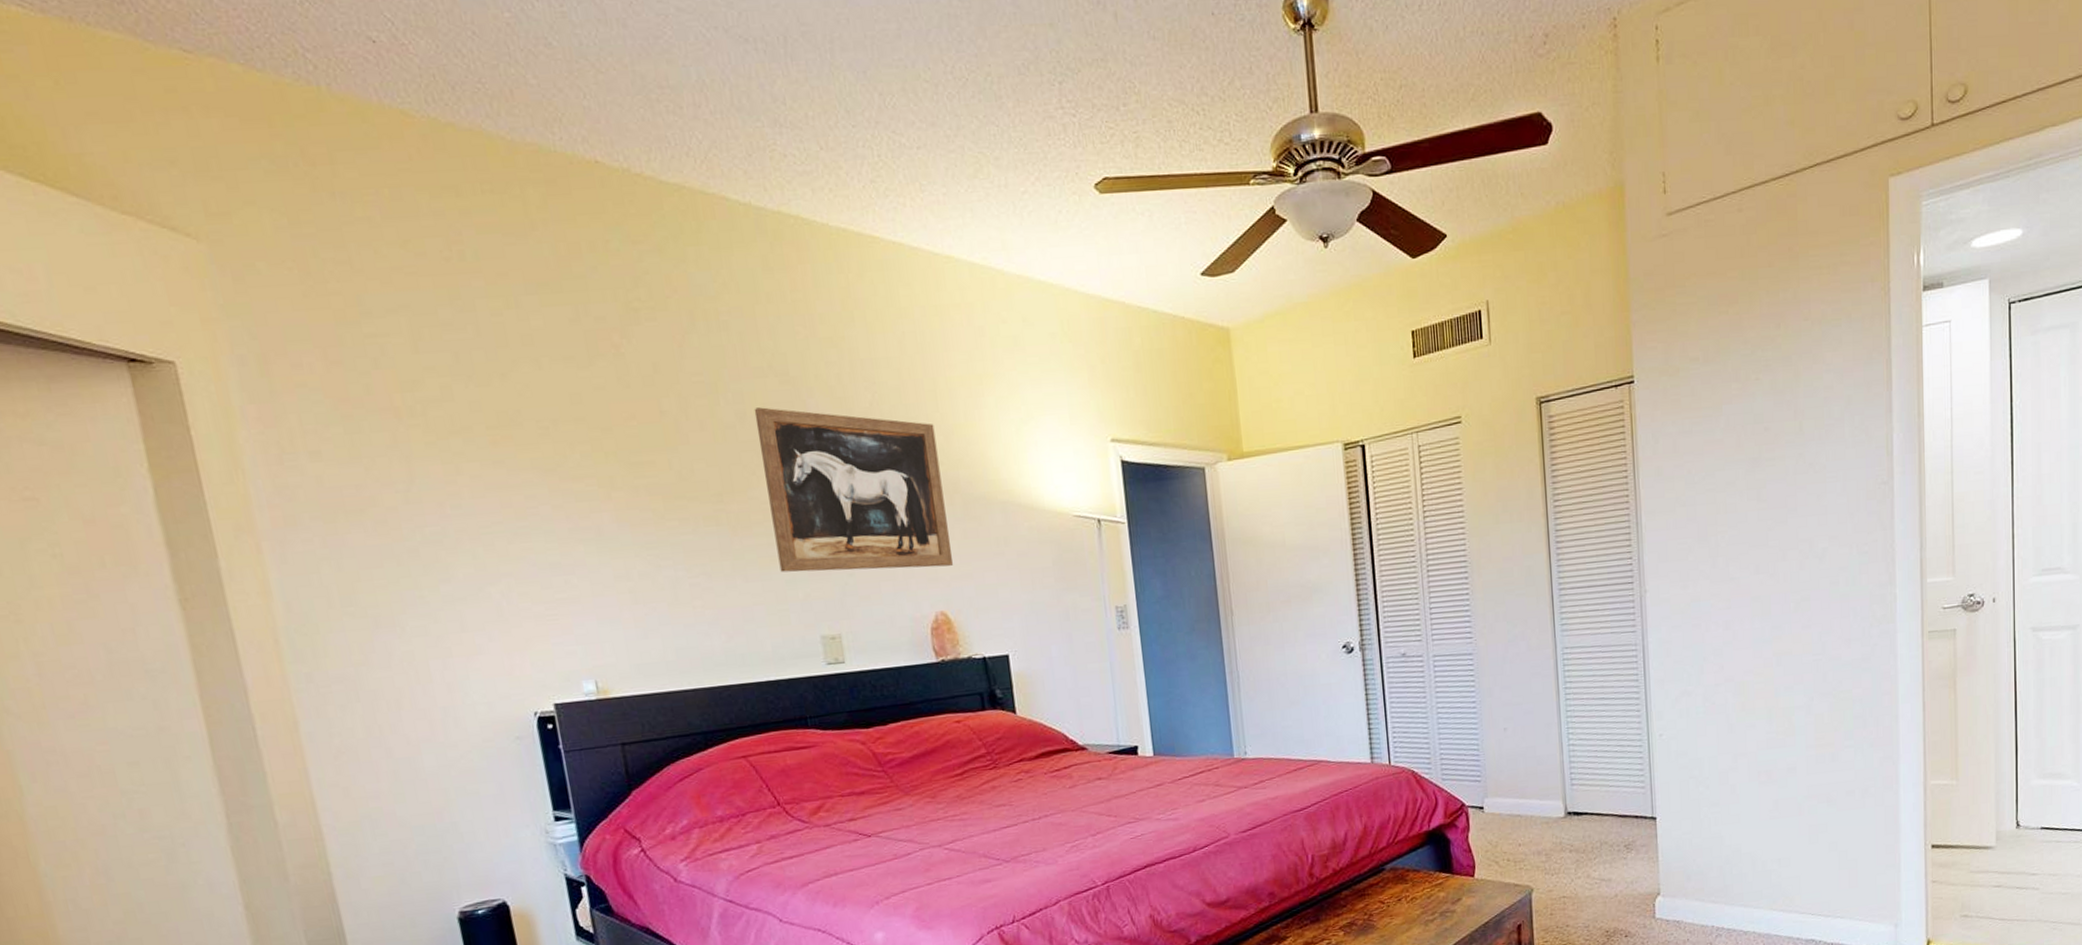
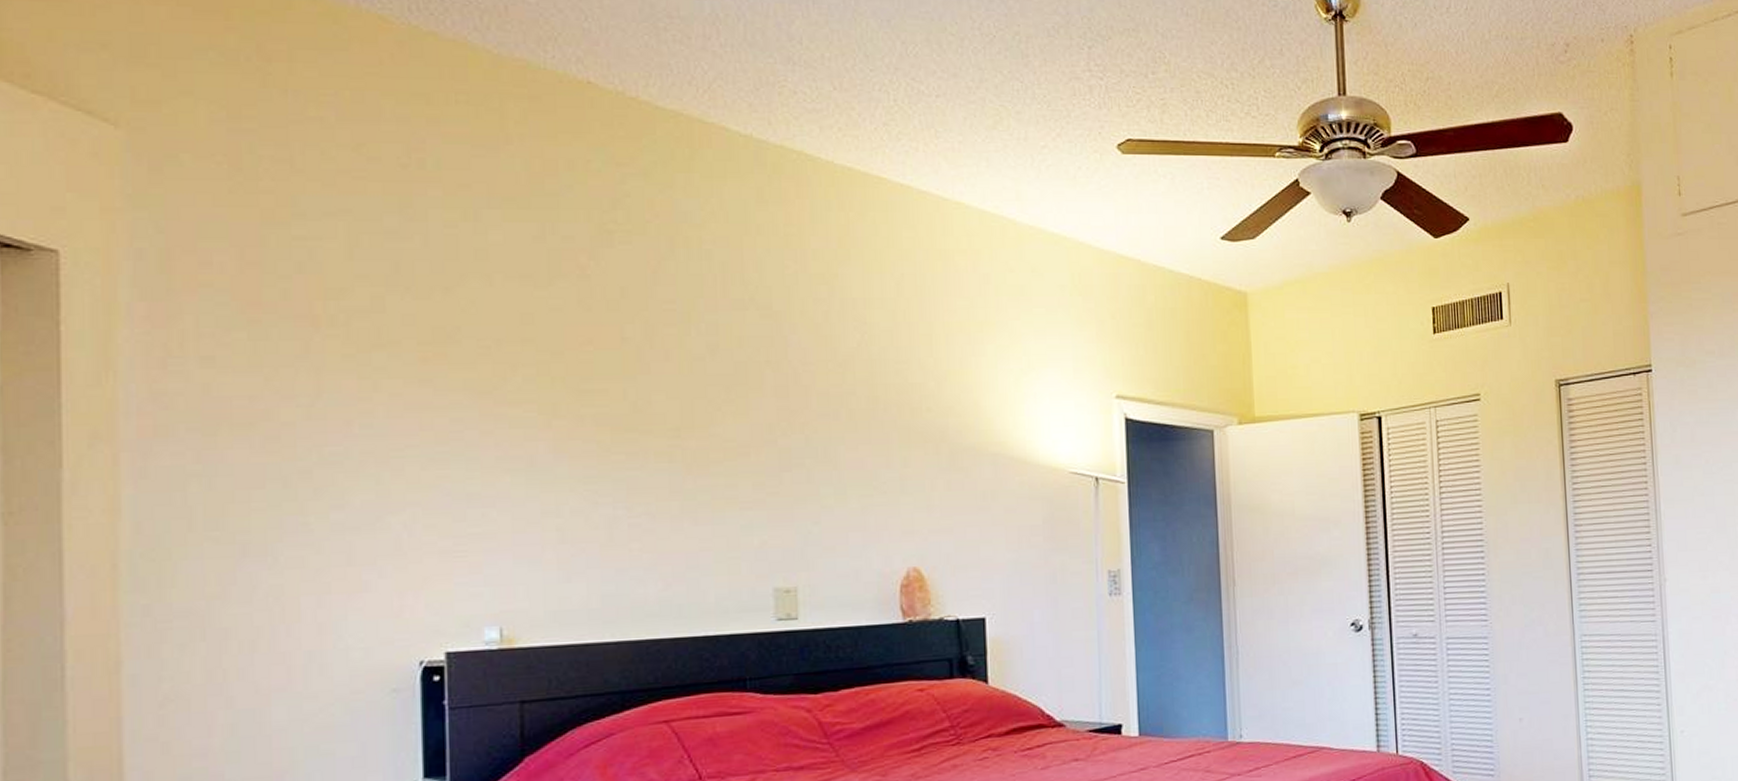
wall art: present [754,407,953,573] -> none [728,340,932,519]

